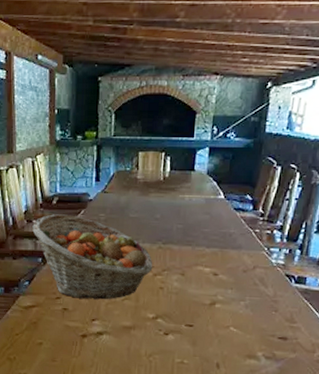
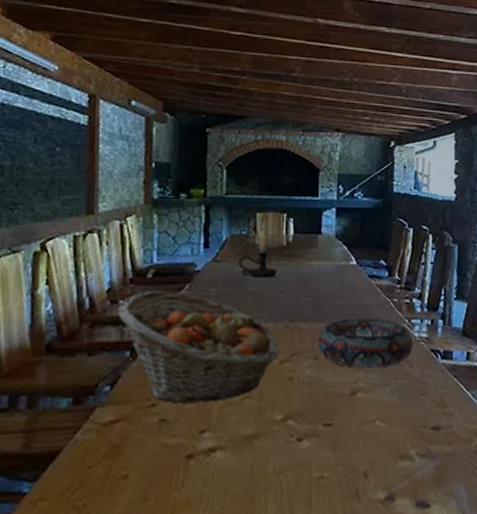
candle holder: none [123,159,154,207] -> present [239,221,277,278]
decorative bowl: none [185,244,271,286] -> present [318,318,414,369]

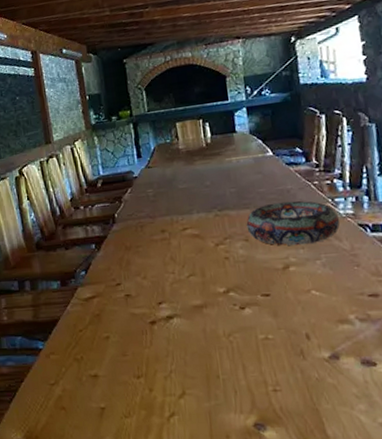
fruit basket: present [118,291,279,403] -> none [80,195,213,282]
candle holder: present [239,221,277,278] -> none [167,129,202,177]

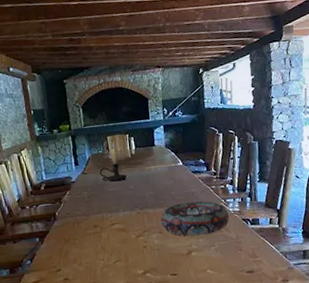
candle holder: none [167,129,202,177] -> present [99,142,127,182]

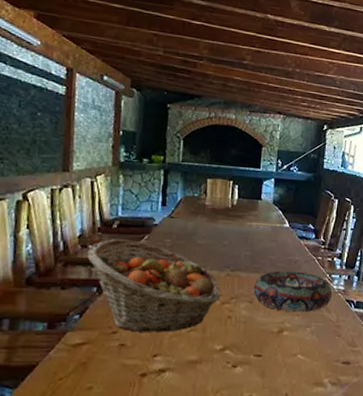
fruit basket: none [26,197,135,268] -> present [87,239,221,332]
candle holder: present [99,142,127,182] -> none [190,186,223,234]

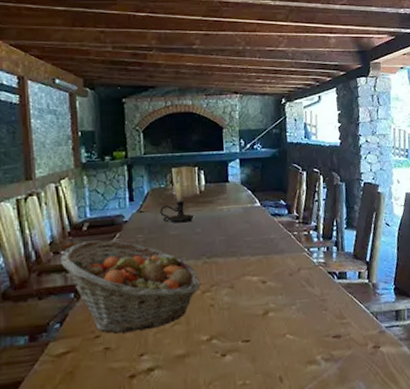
candle holder: none [190,186,223,234] -> present [160,175,194,223]
decorative bowl: present [253,271,333,313] -> none [232,250,314,293]

